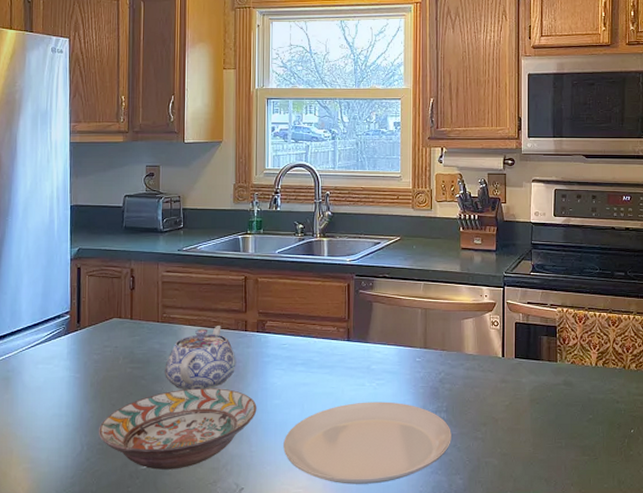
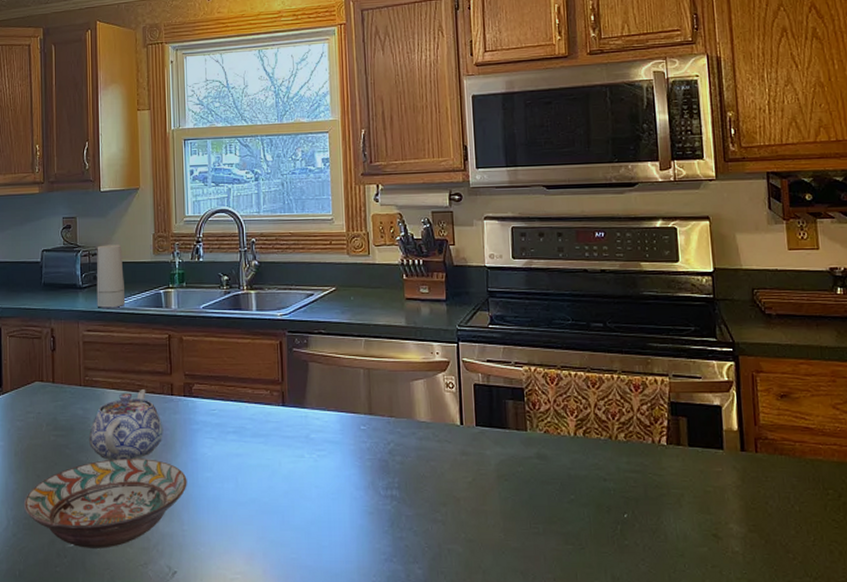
canister: none [177,193,205,251] -> present [96,244,126,308]
plate: present [283,401,451,484] -> none [217,476,406,571]

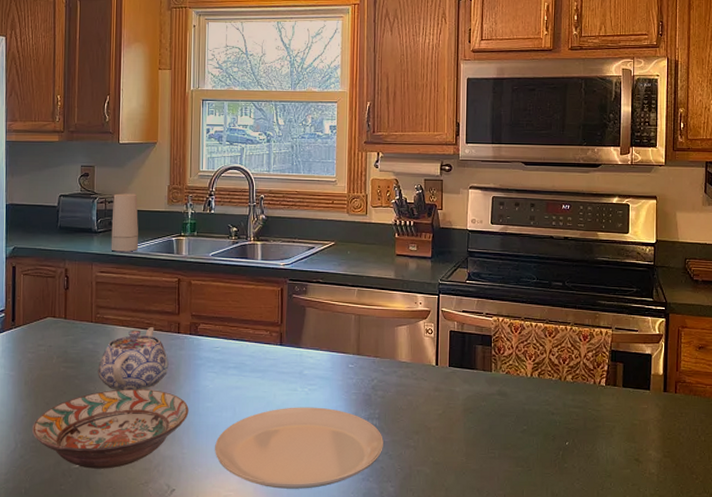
plate: none [217,476,406,571] -> present [215,407,383,489]

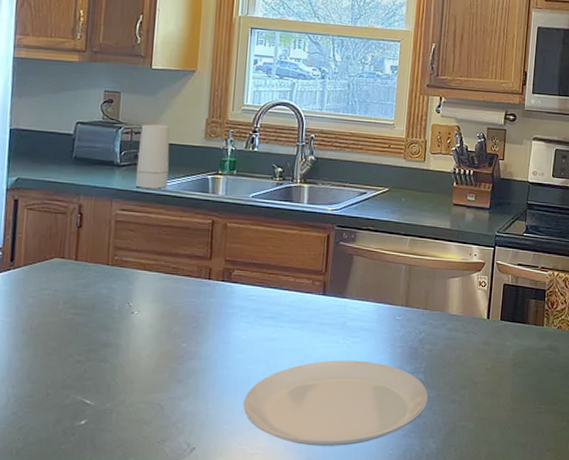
decorative bowl: present [31,389,189,469] -> none [28,339,217,426]
teapot: present [97,326,169,390] -> none [111,271,197,341]

